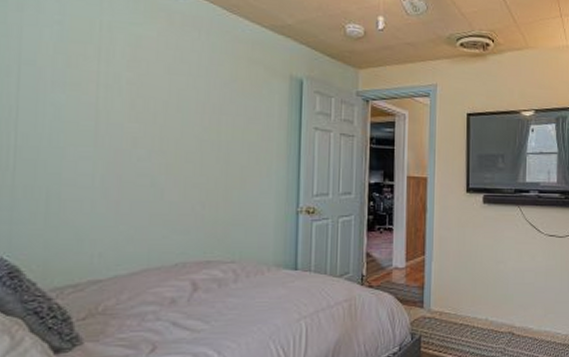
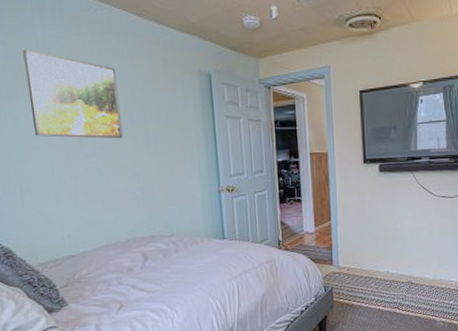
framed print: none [79,32,192,143] -> present [23,50,123,139]

